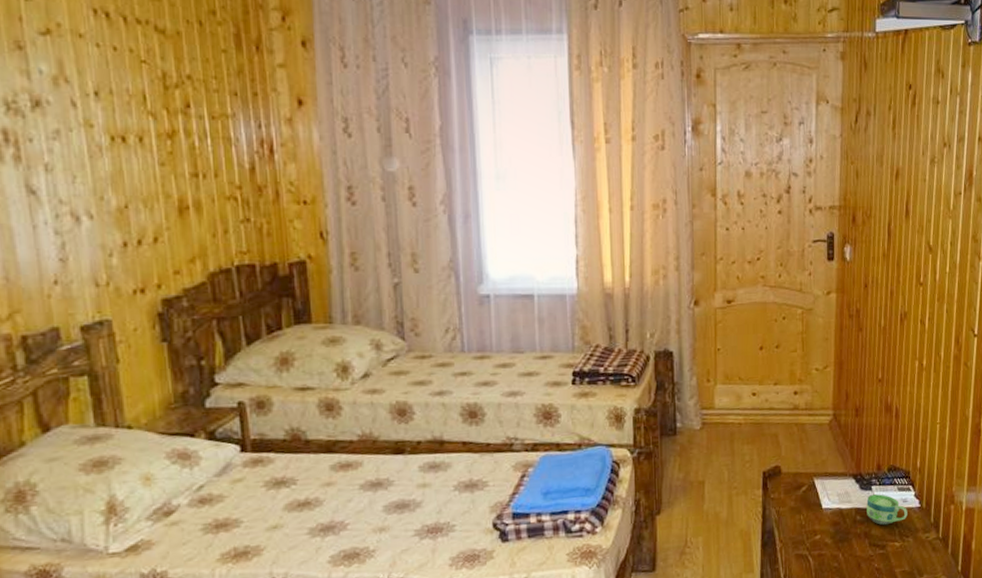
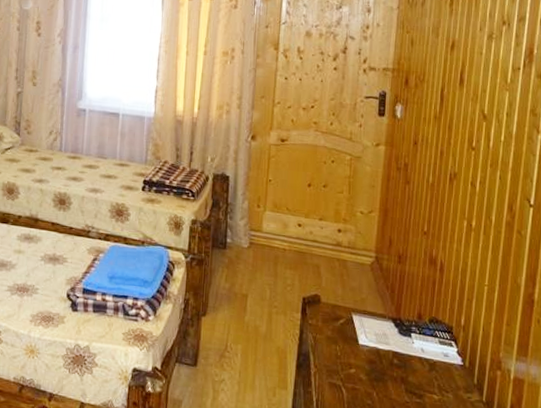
cup: present [866,494,908,526] -> none [404,342,448,376]

